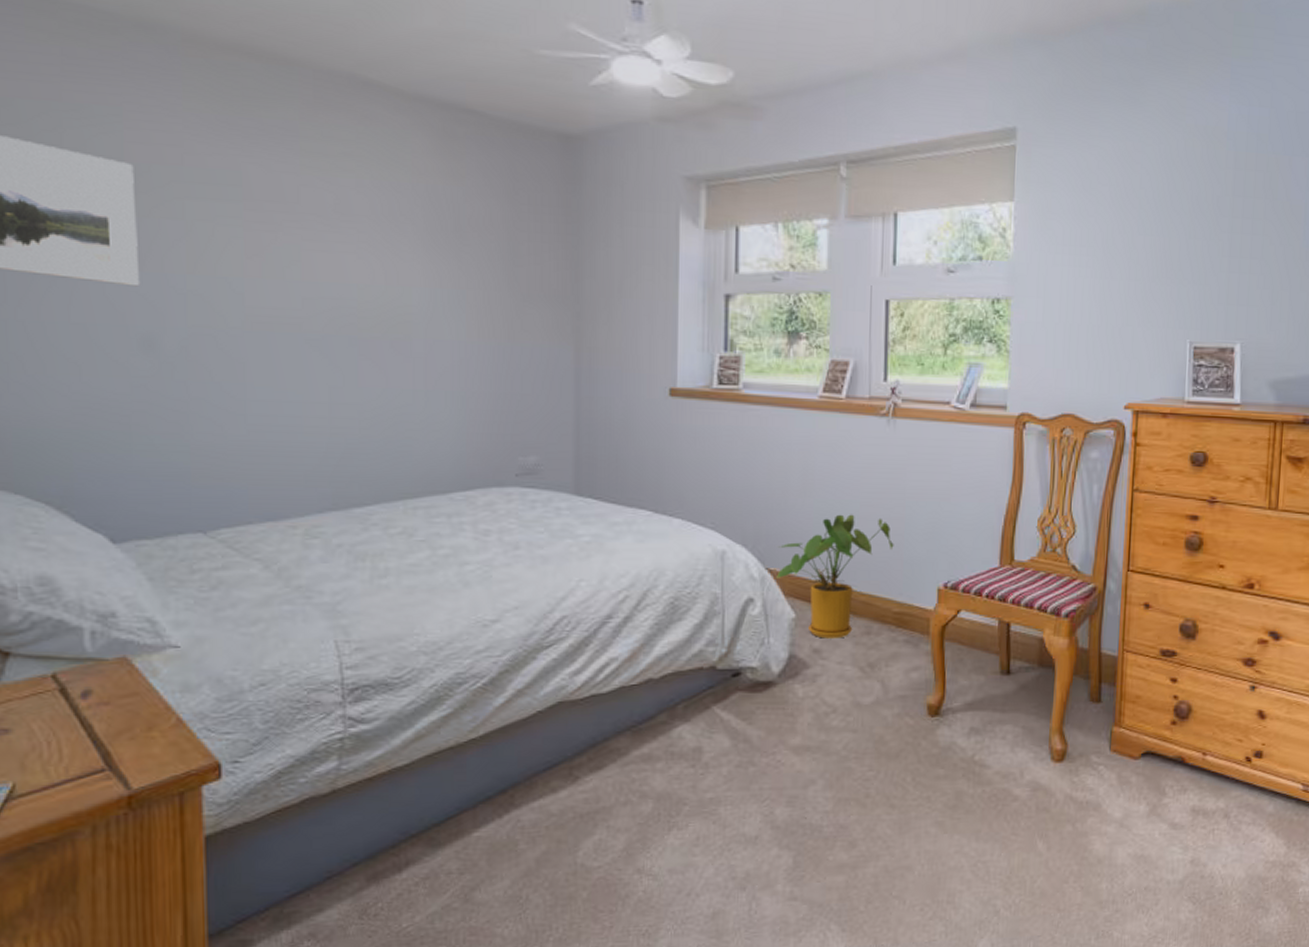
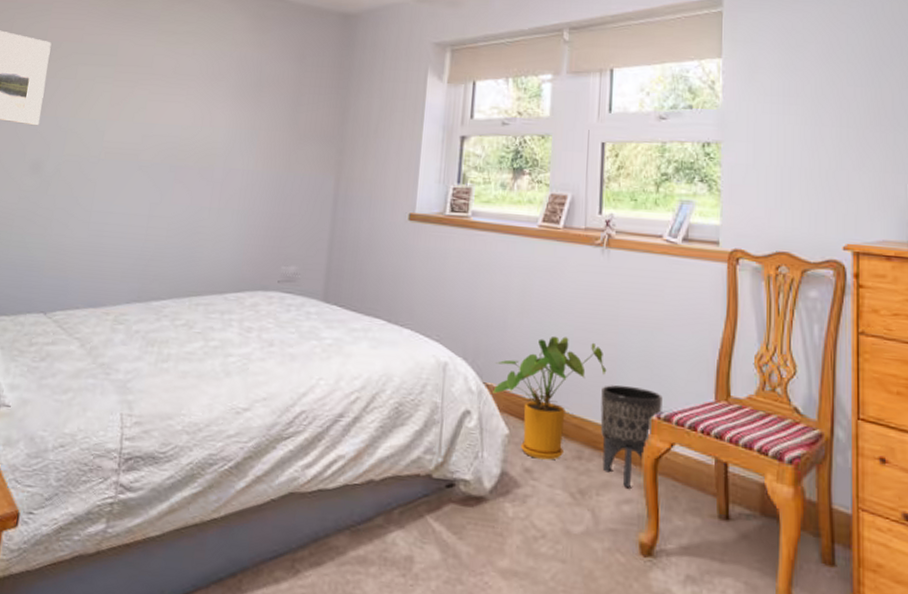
planter: none [888,558,949,655] -> present [600,385,663,487]

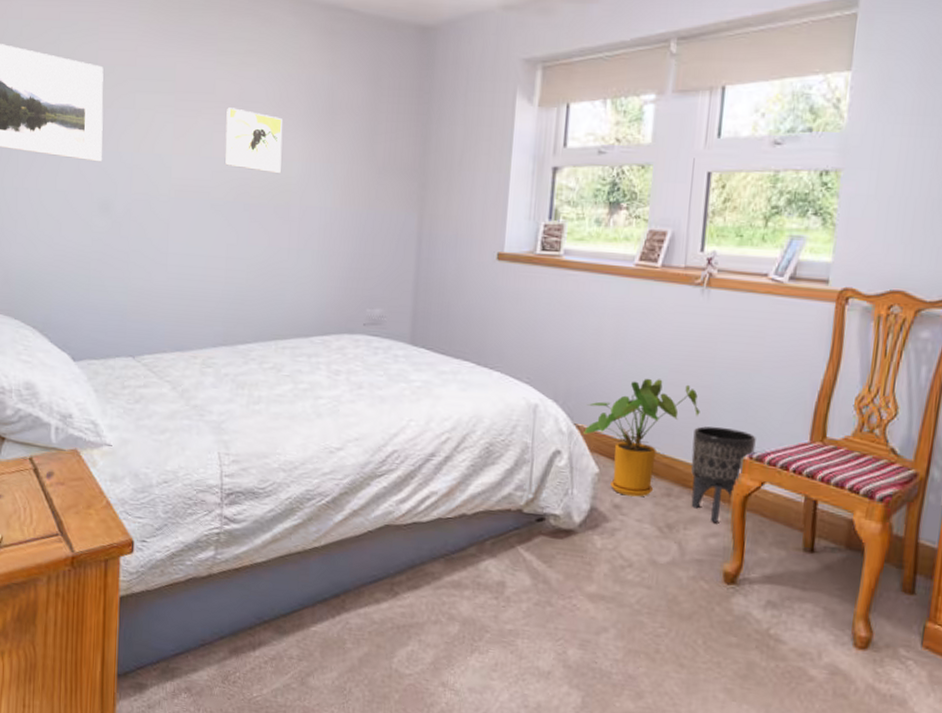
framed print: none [156,79,213,139] -> present [225,107,283,174]

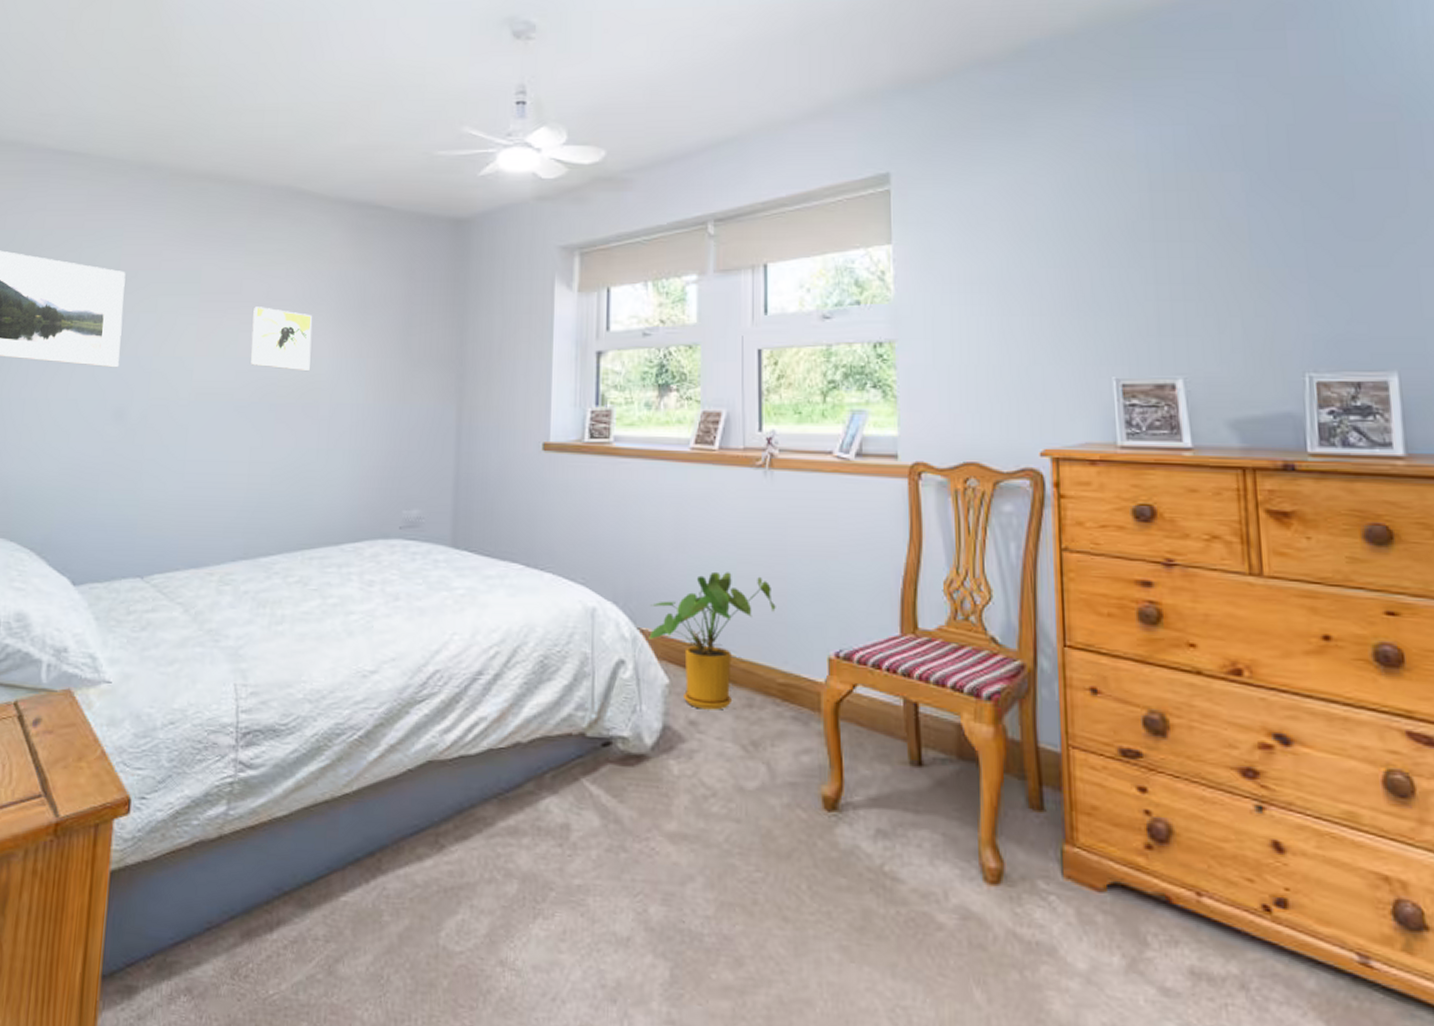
planter: present [691,426,756,522] -> none [771,622,841,735]

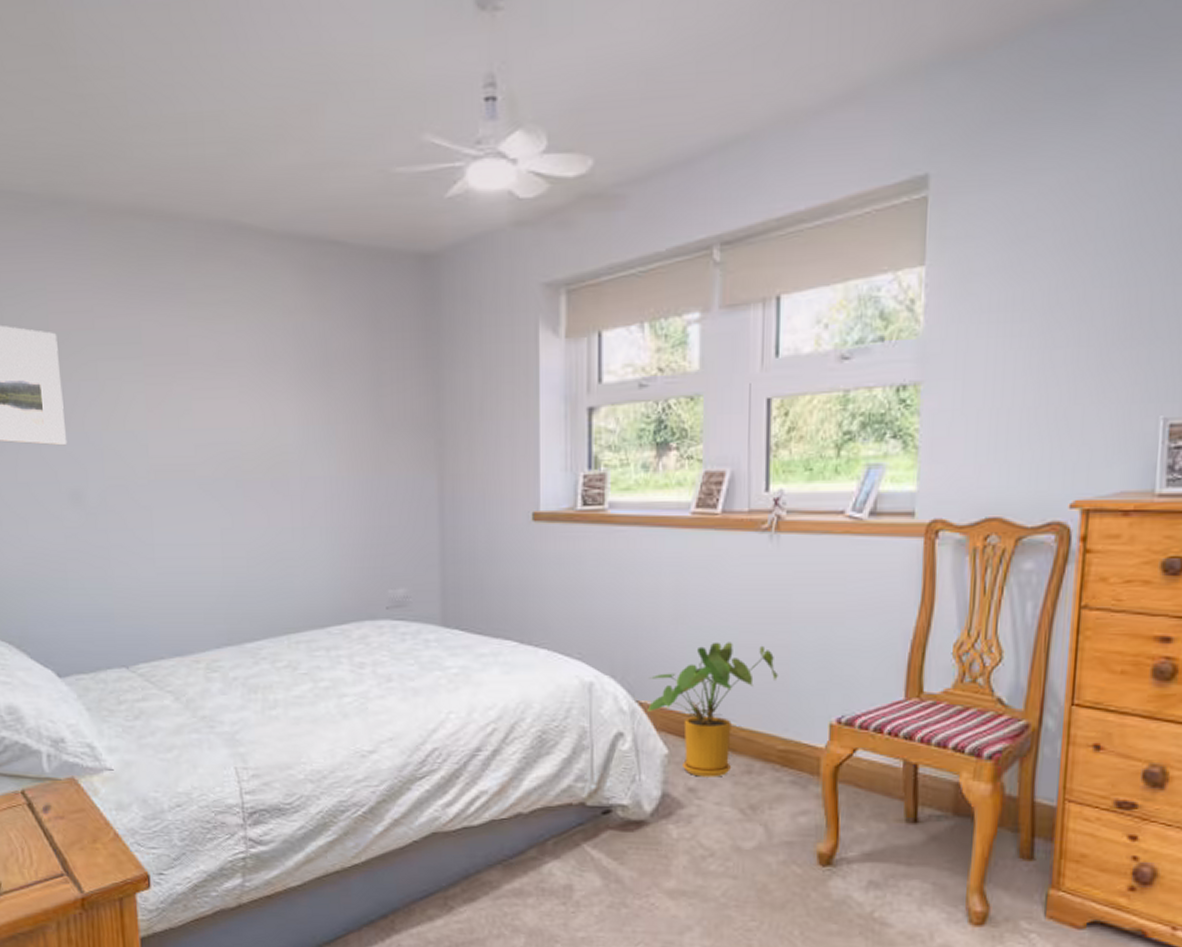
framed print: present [251,307,313,372] -> none [205,369,274,442]

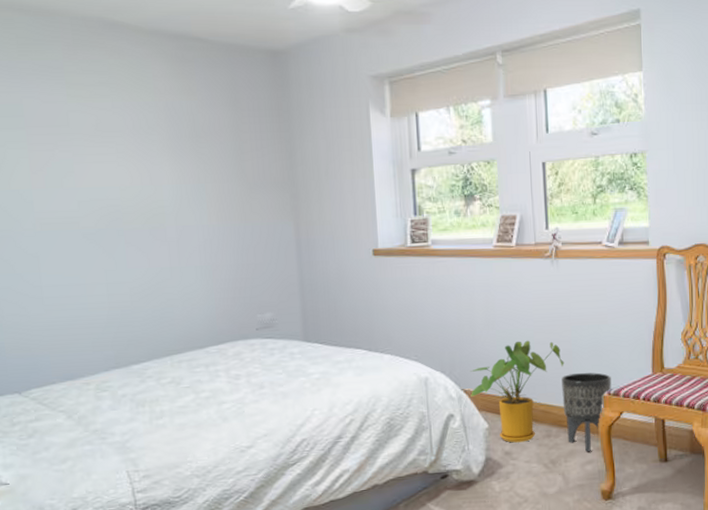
planter: none [772,690,844,798] -> present [562,372,612,451]

